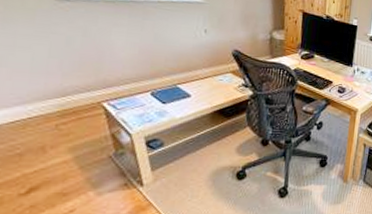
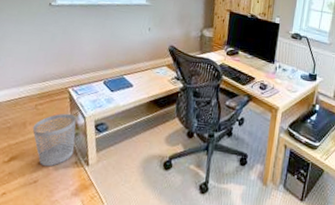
wastebasket: none [56,131,121,193] -> present [32,113,77,167]

